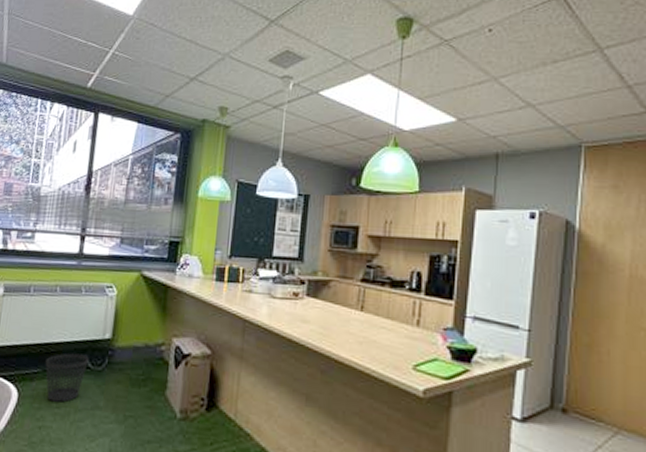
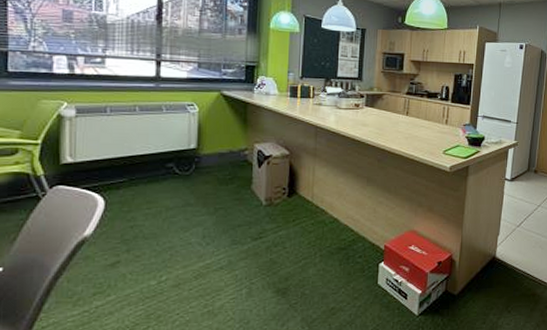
wastebasket: present [45,353,89,403] -> none [131,163,176,204]

